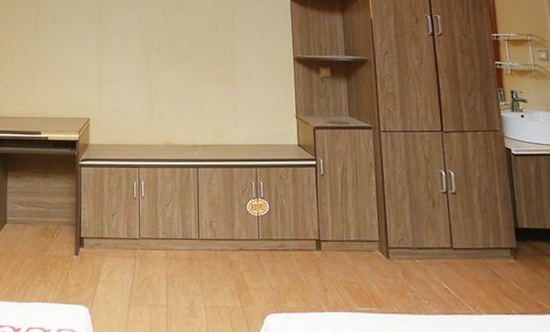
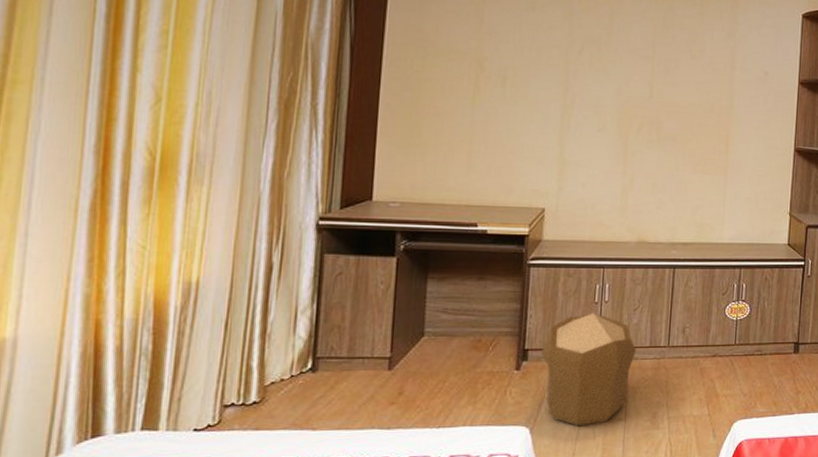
pouf: none [94,207,171,309] -> present [541,313,636,427]

